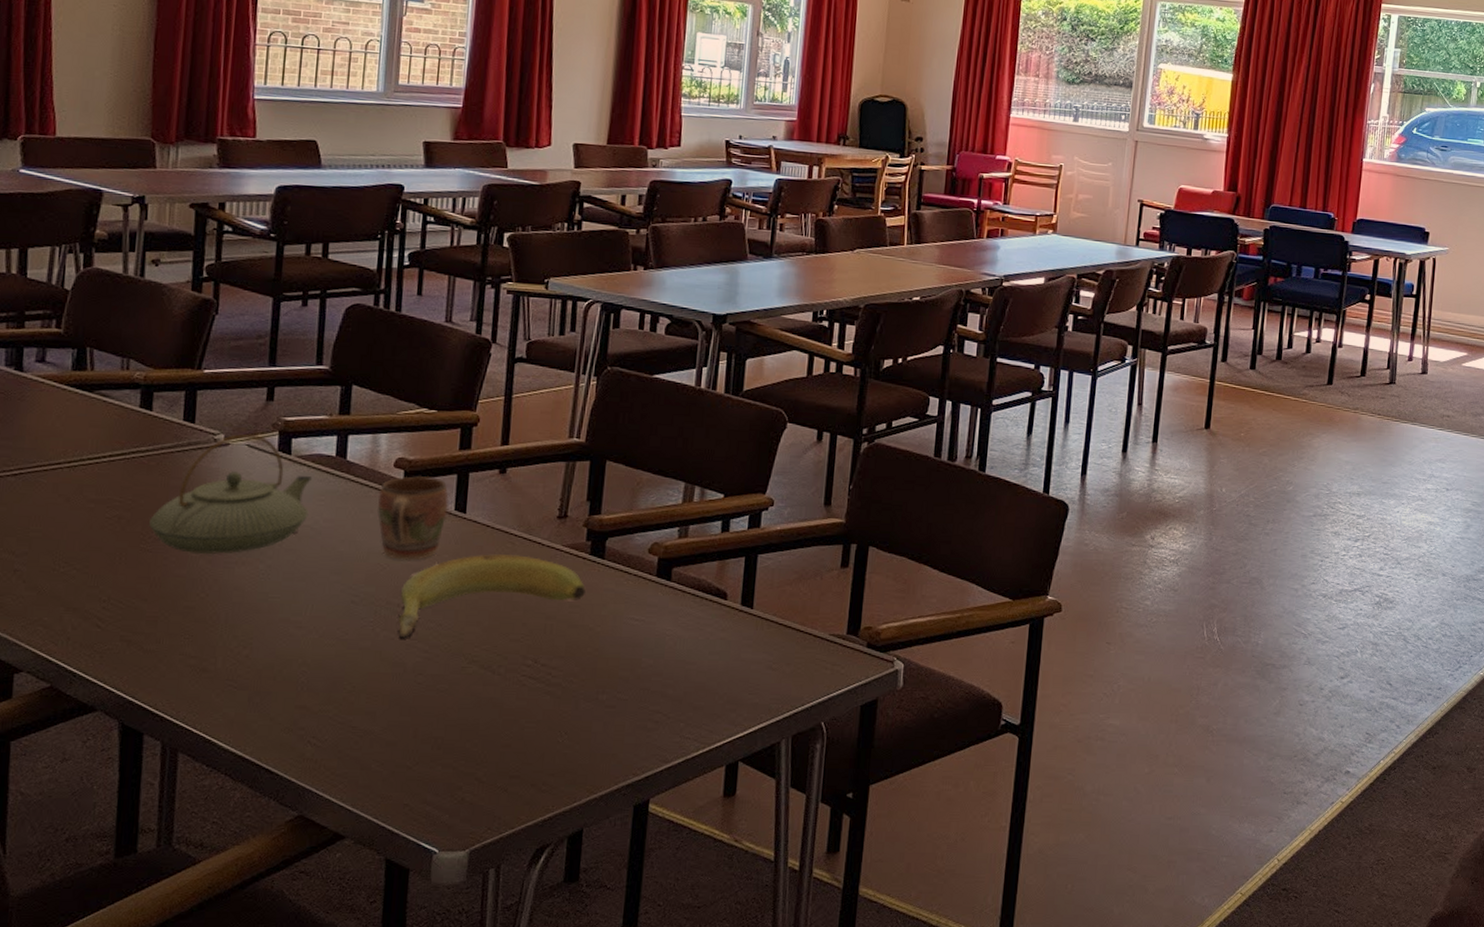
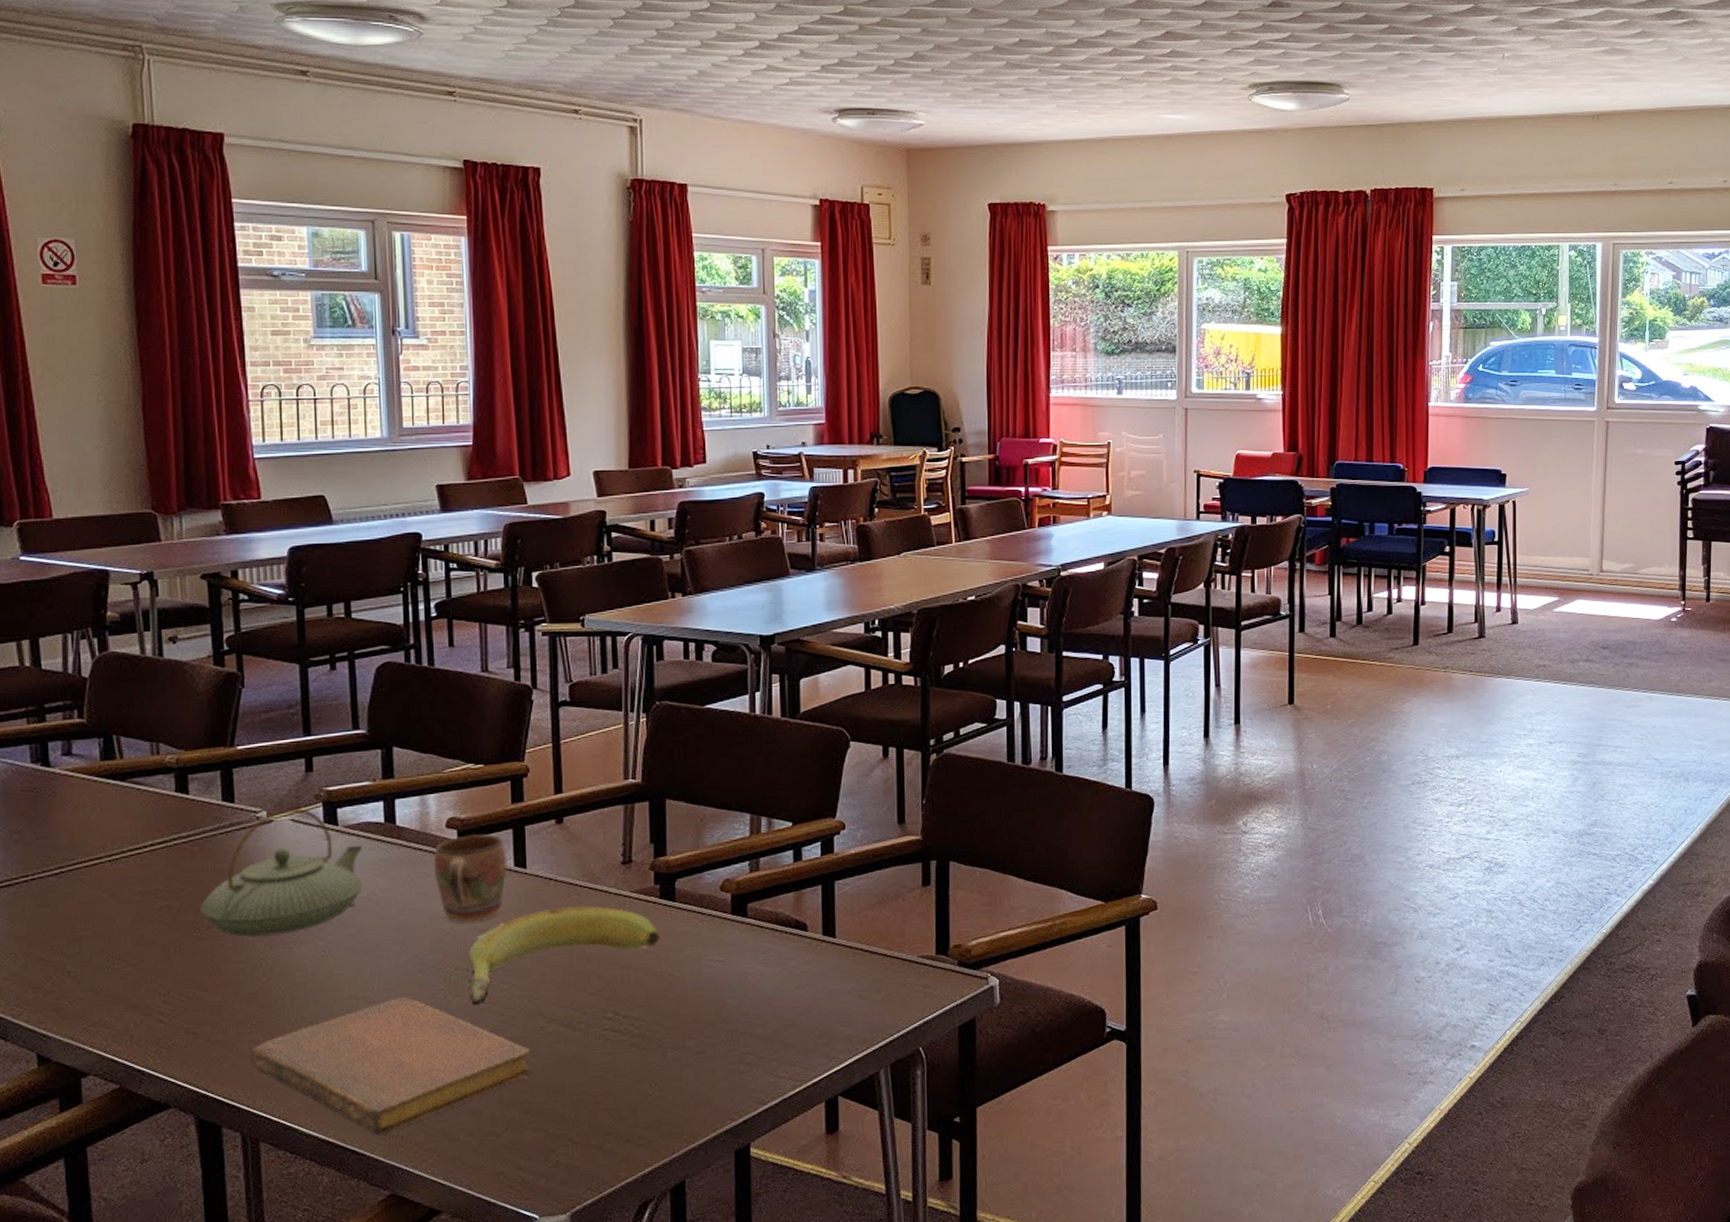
notebook: none [179,626,450,757] -> present [250,997,531,1135]

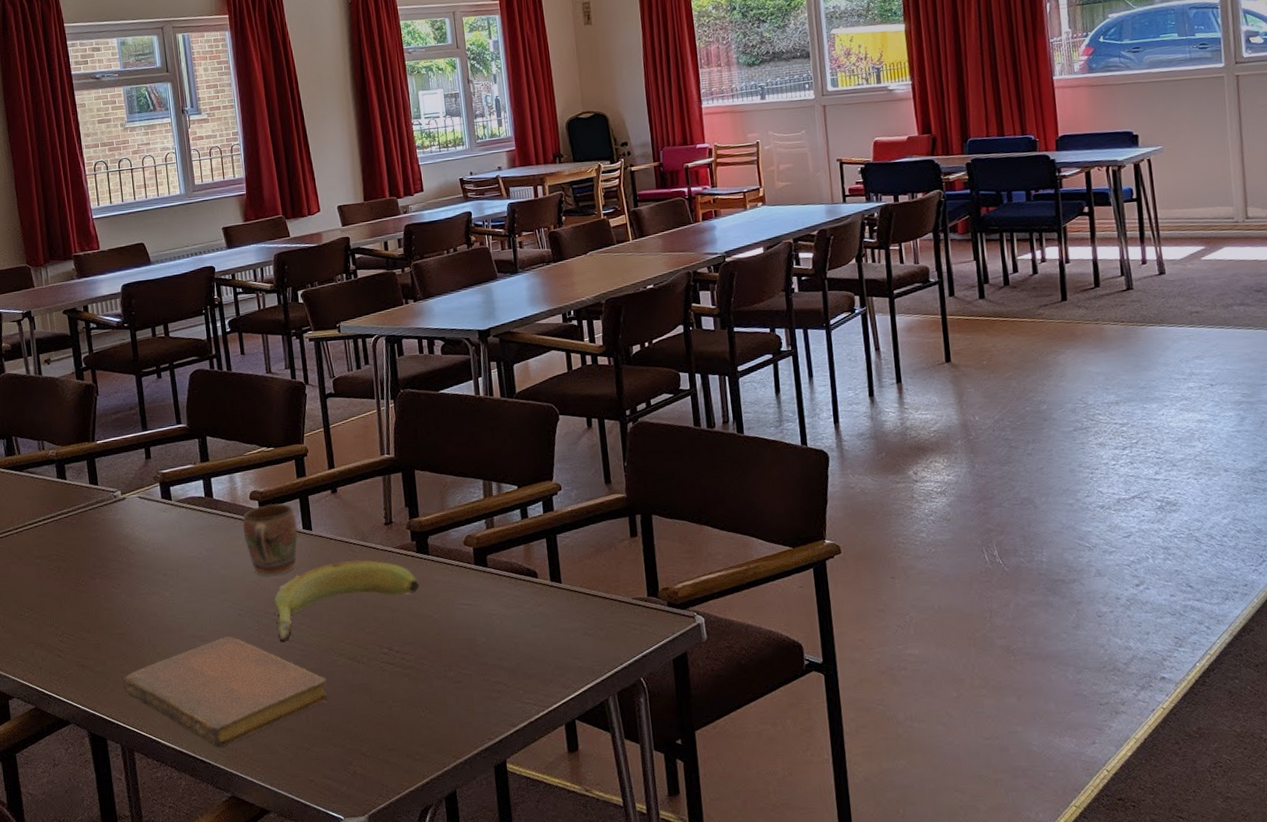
teapot: present [199,808,364,938] -> none [79,487,194,590]

